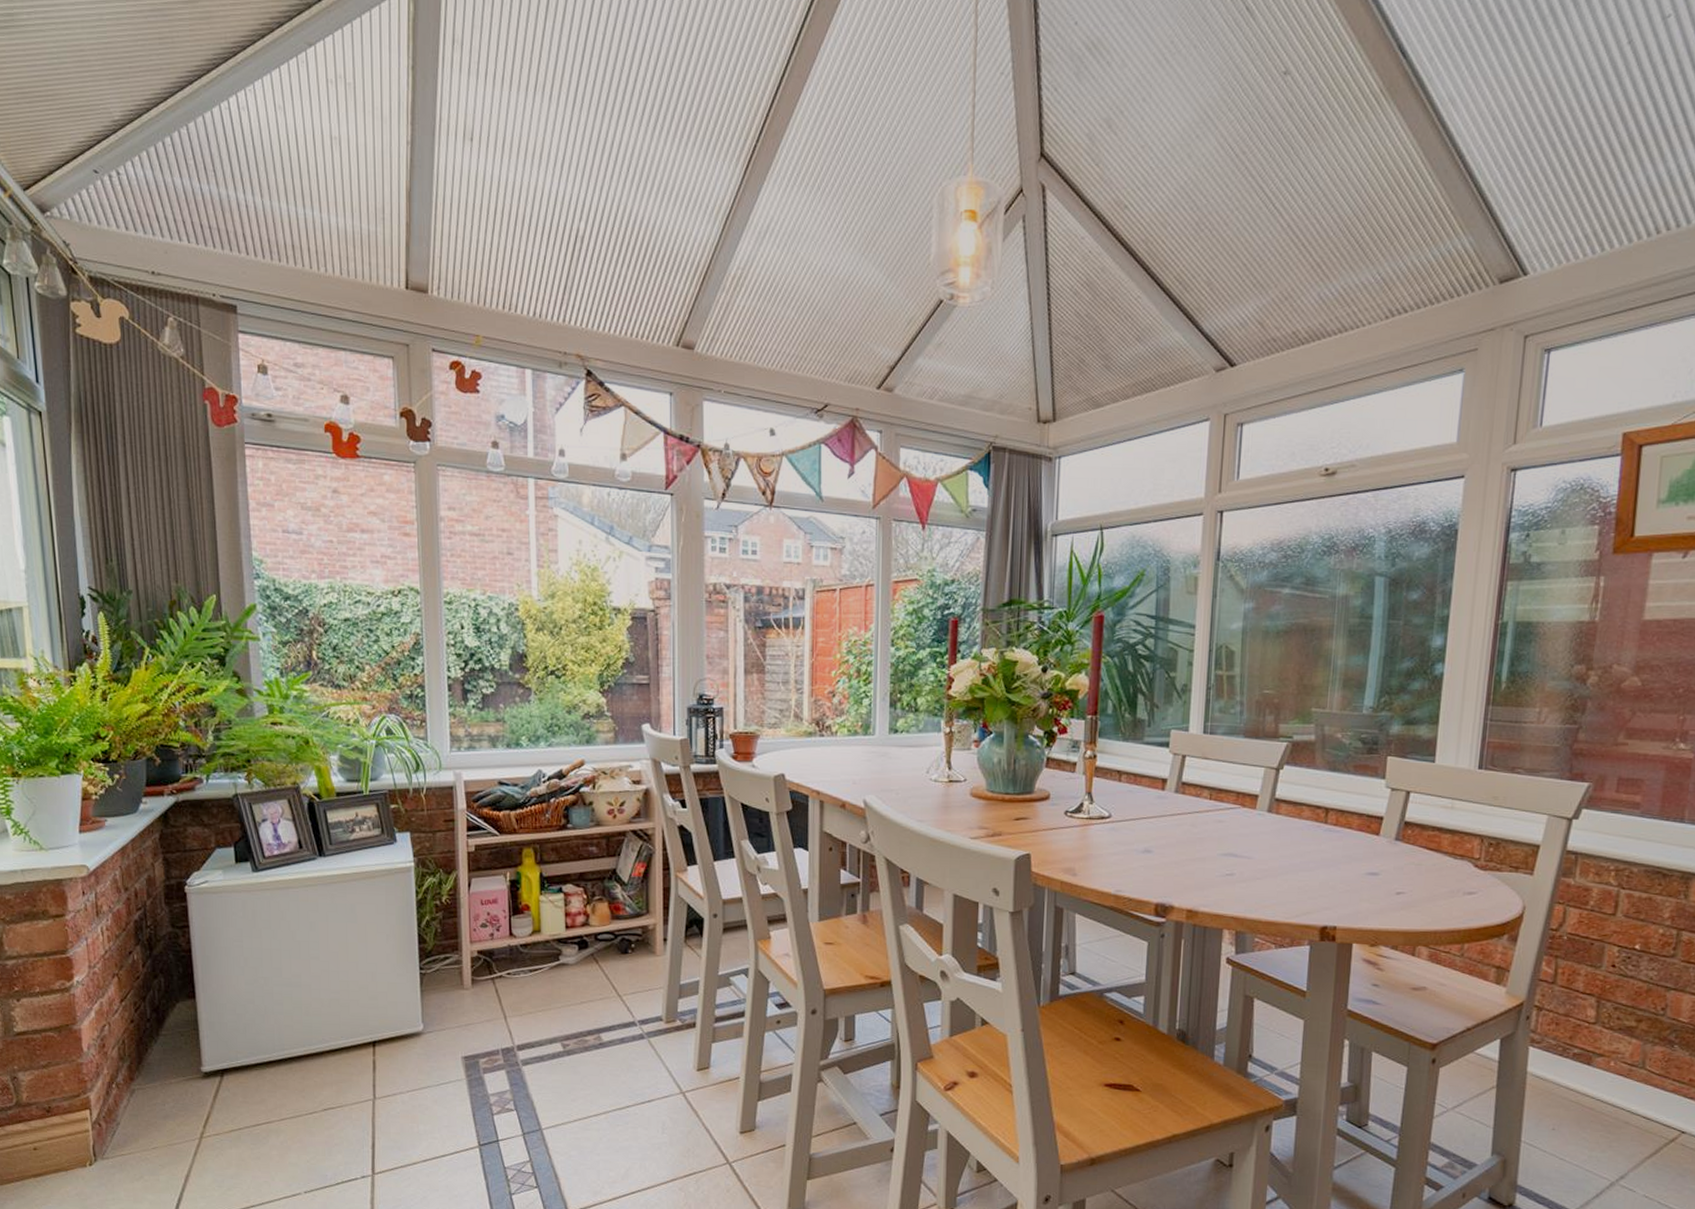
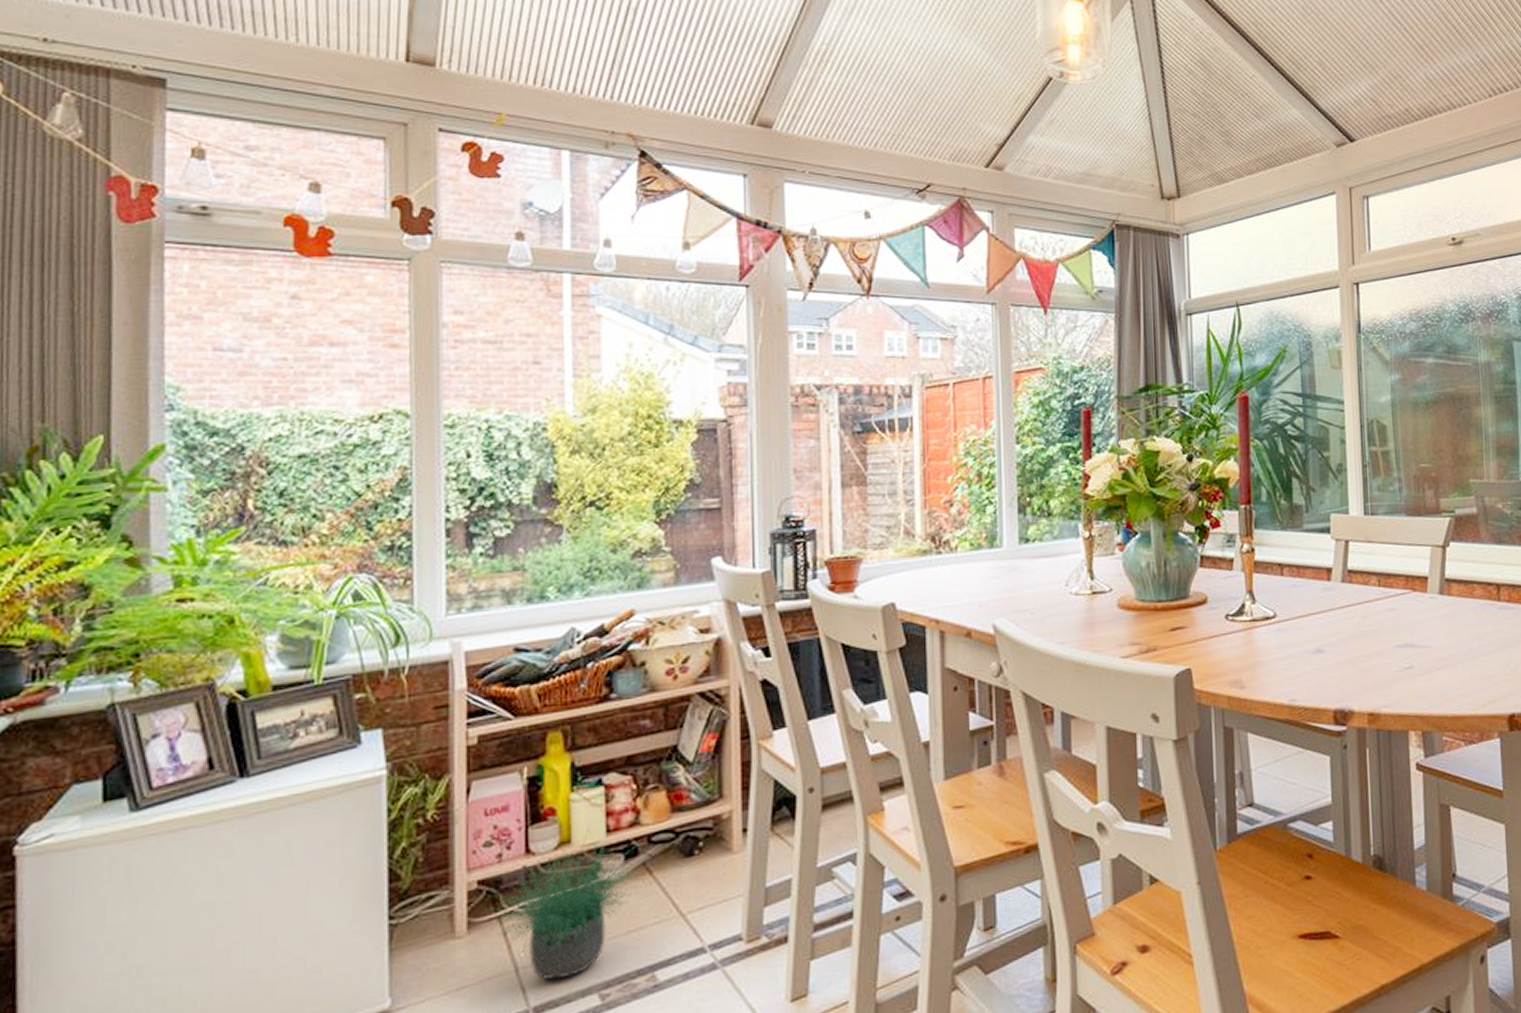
potted plant: none [485,923,600,1028] -> present [489,829,654,981]

